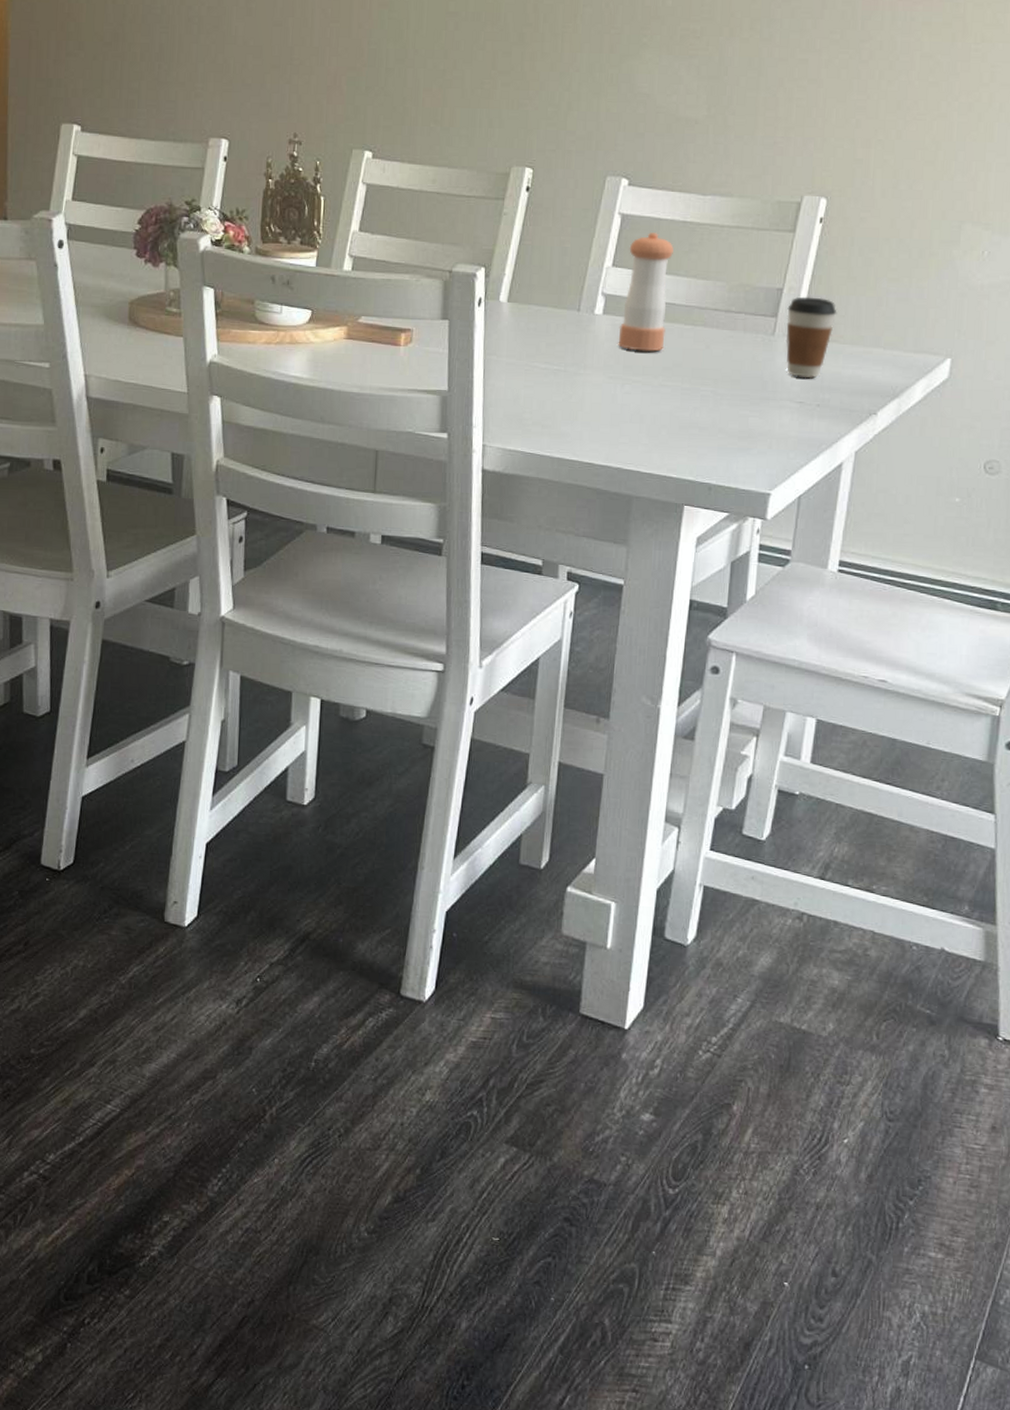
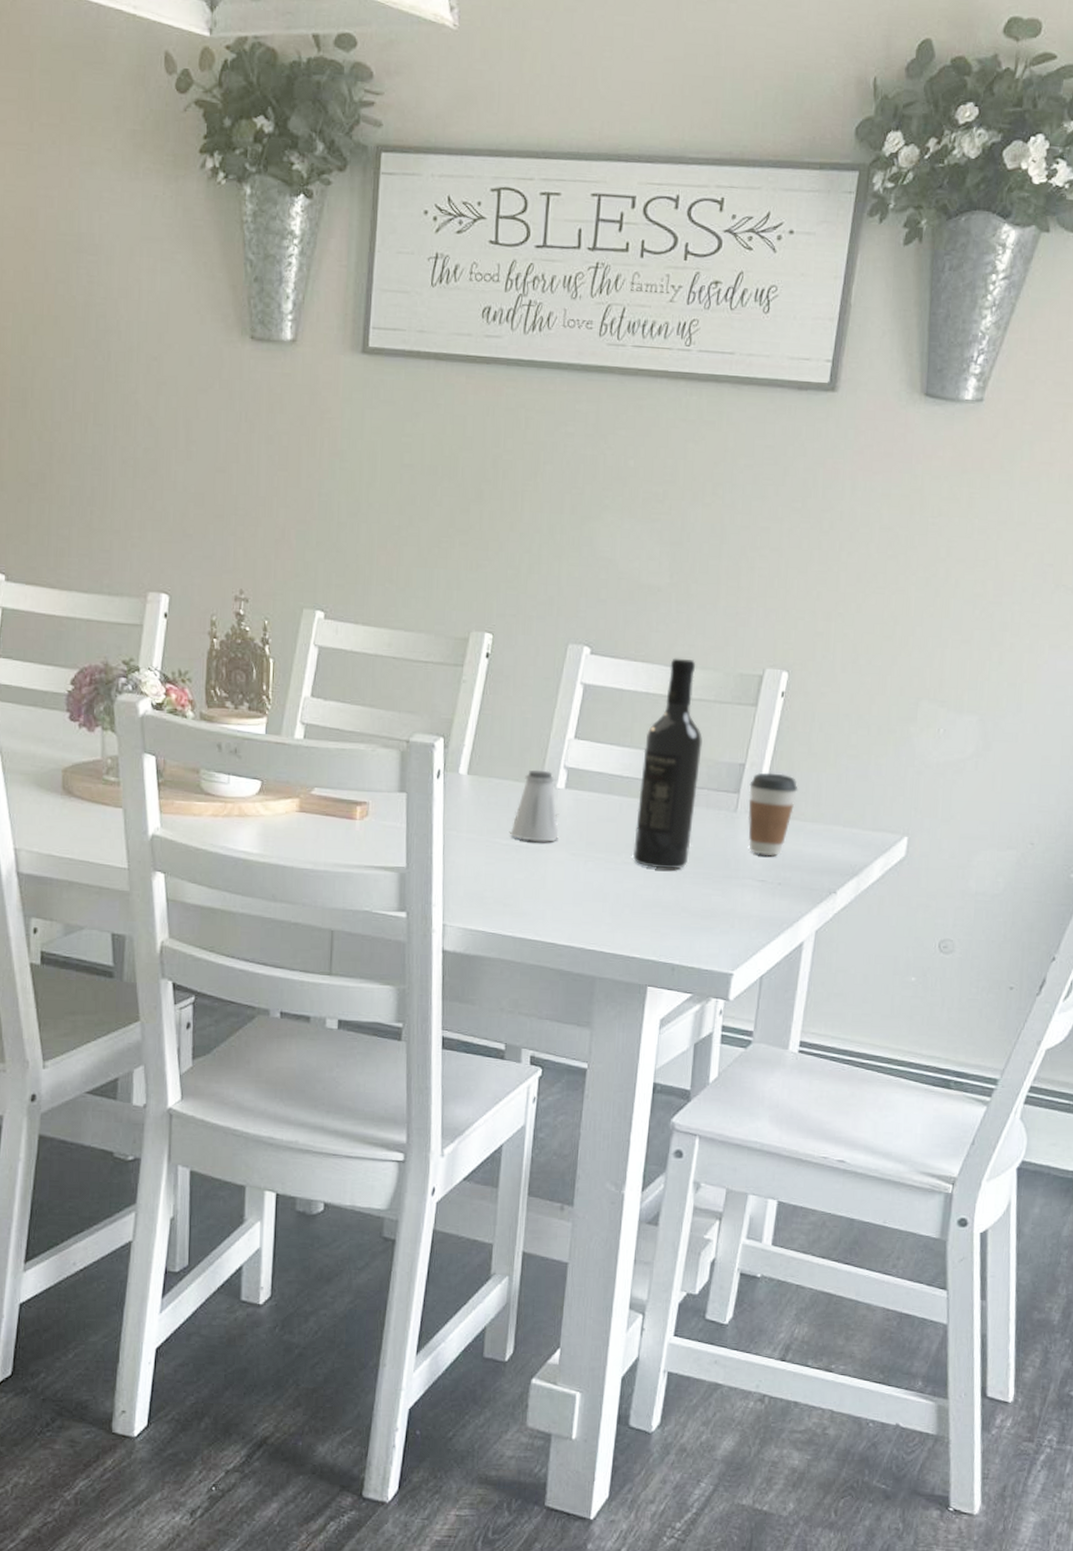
saltshaker: none [548,296,596,366] -> present [510,769,559,842]
pepper shaker: present [618,233,674,352] -> none [580,704,636,828]
wine bottle: none [670,187,740,392] -> present [633,658,702,870]

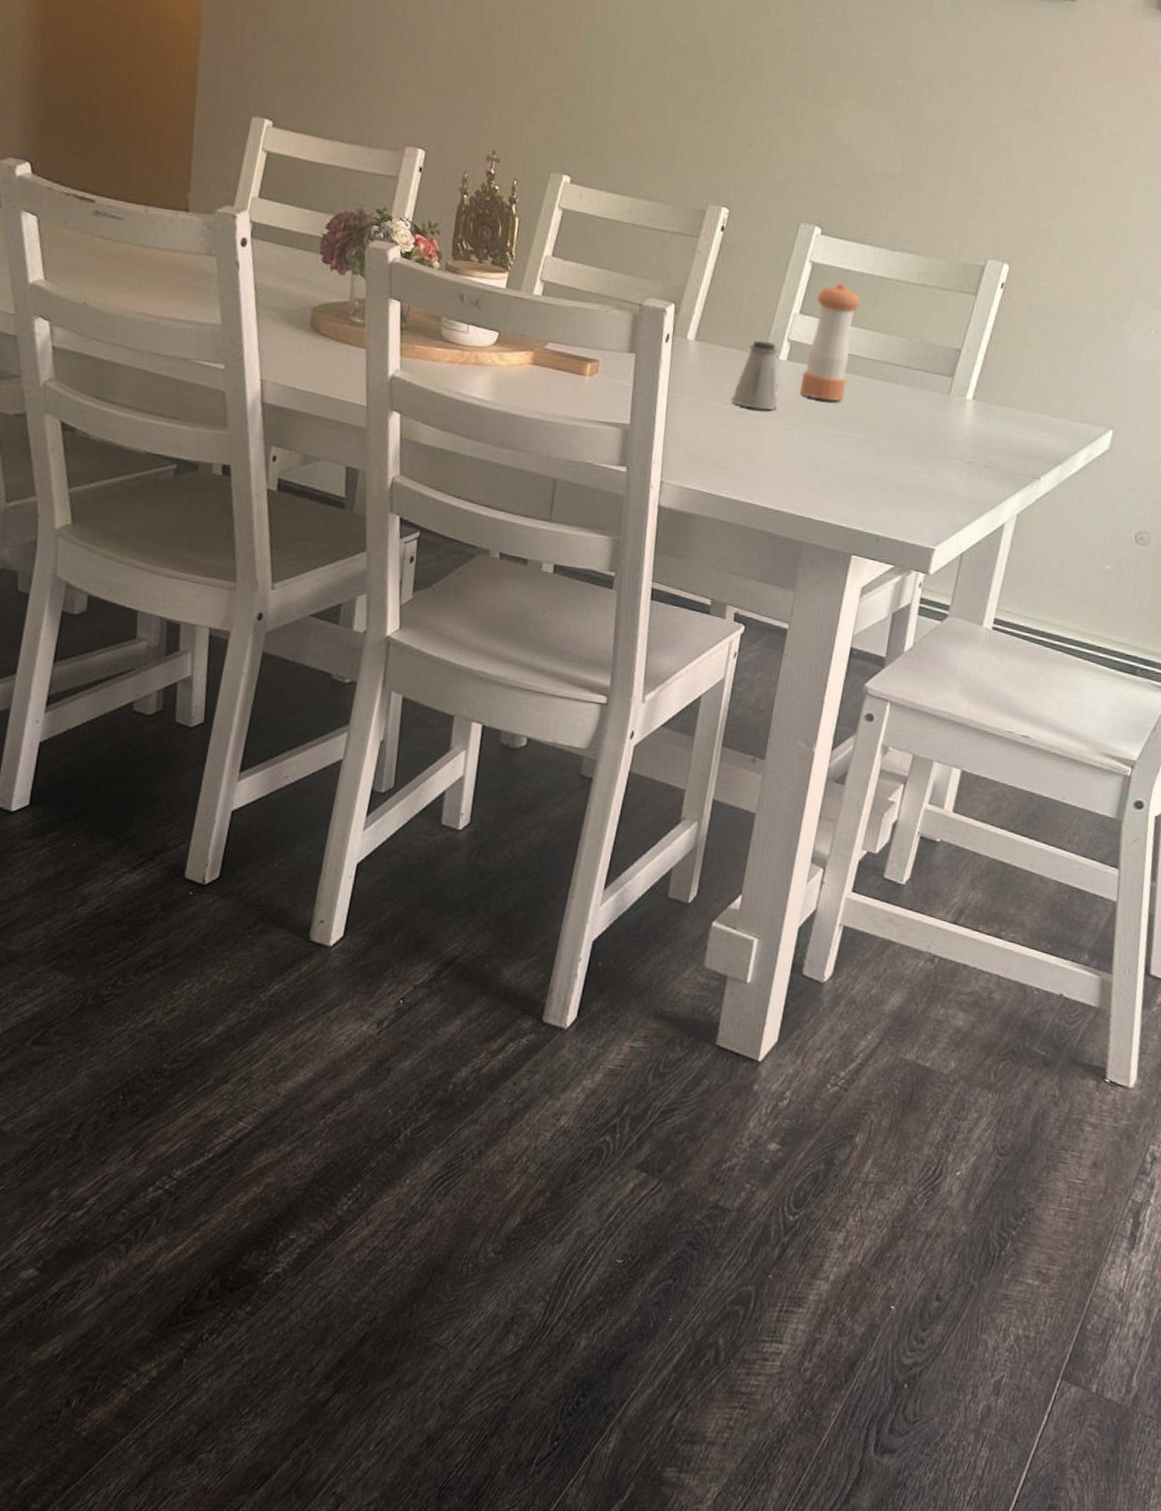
pepper shaker: none [580,704,636,828] -> present [799,283,860,402]
wine bottle: present [633,658,702,870] -> none [847,243,922,446]
coffee cup: present [748,772,798,857] -> none [959,359,1011,440]

